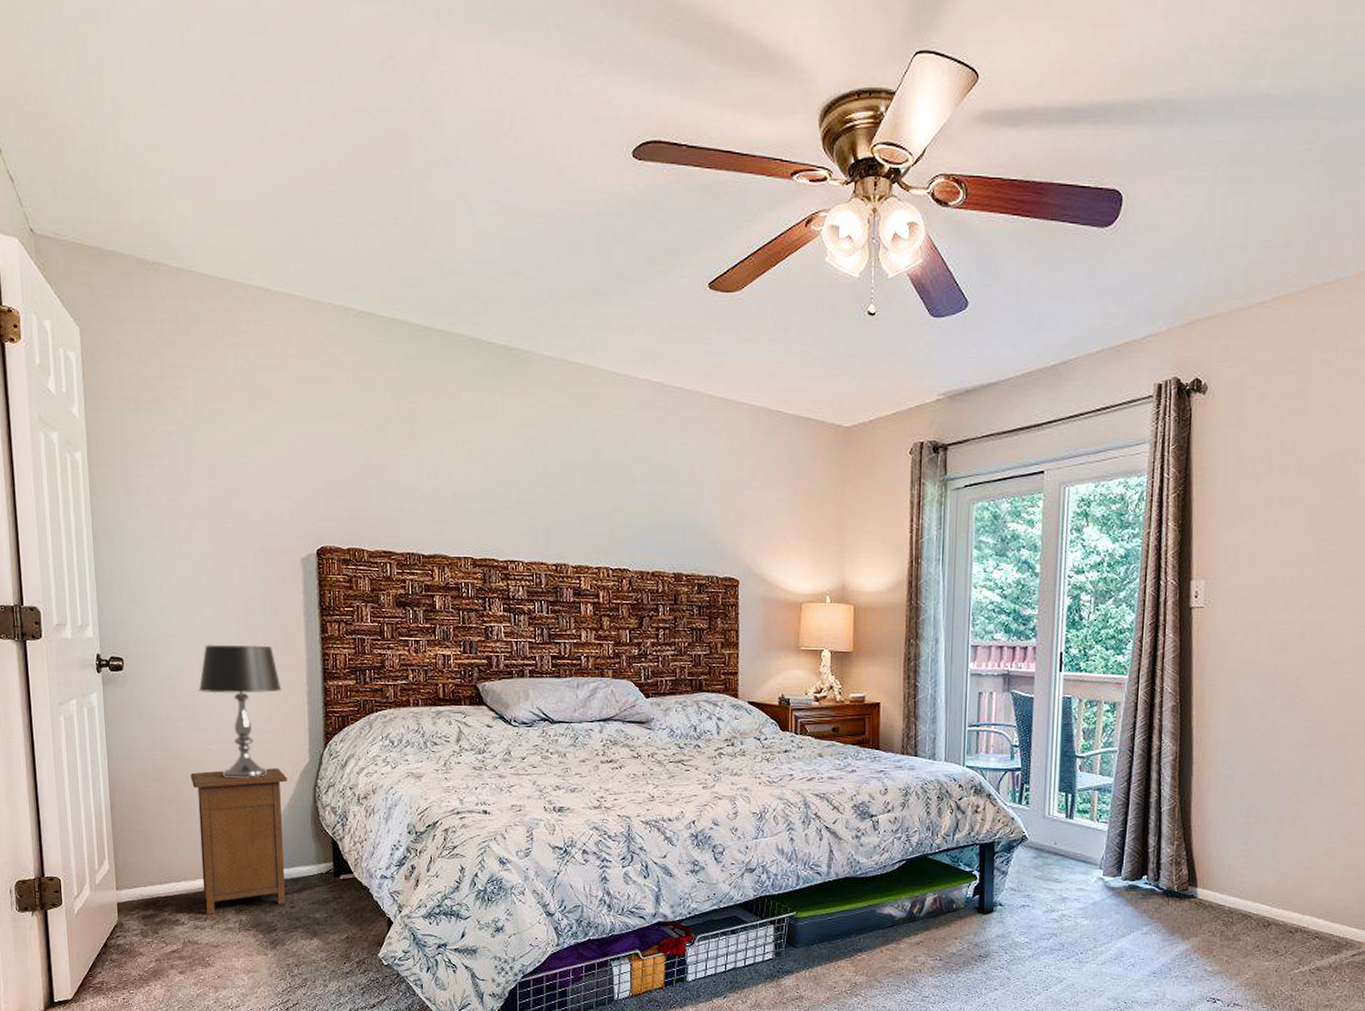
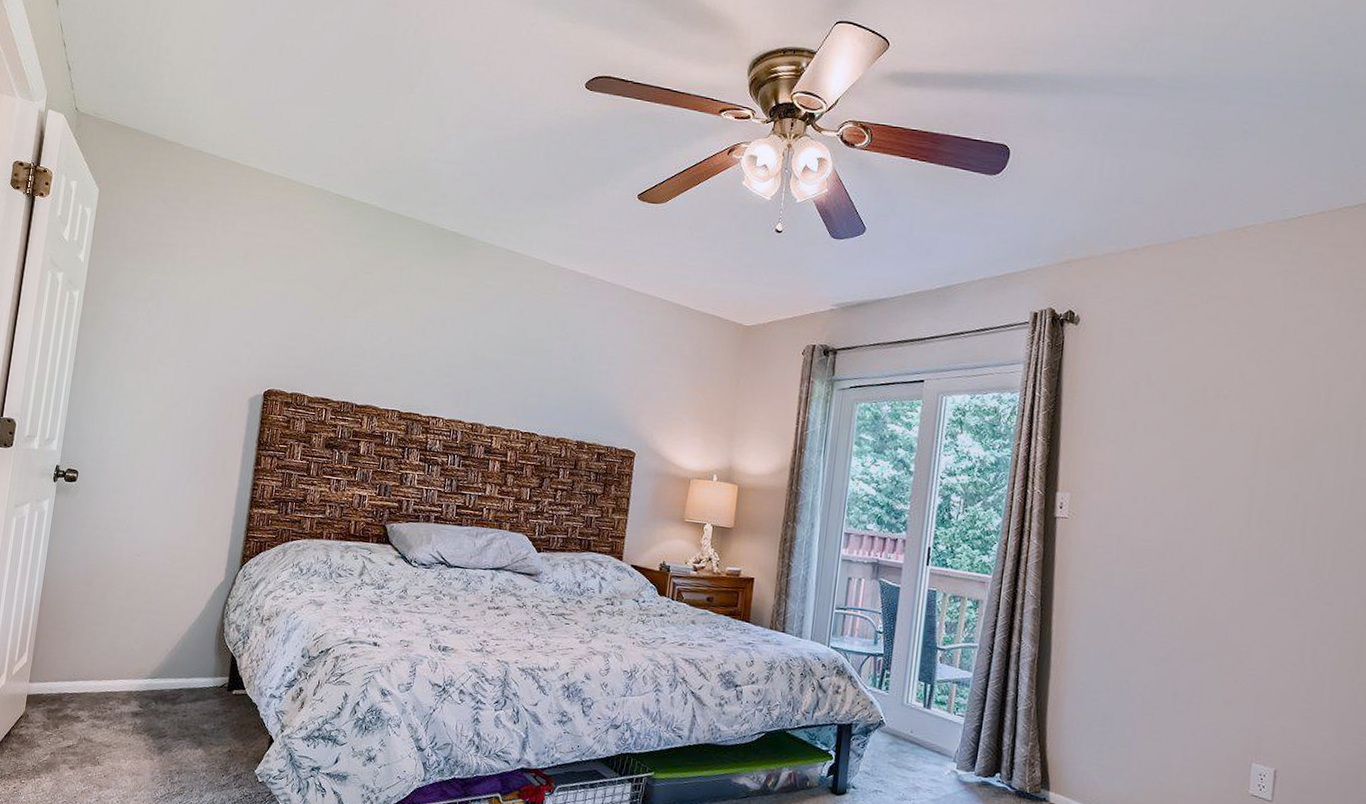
nightstand: present [190,768,287,914] -> none [105,580,202,715]
table lamp: present [198,644,282,779] -> none [138,465,212,591]

